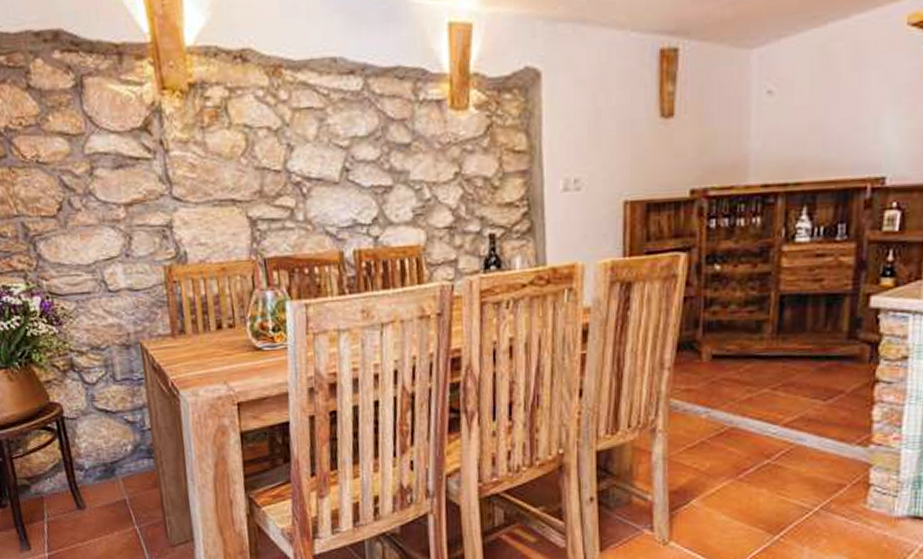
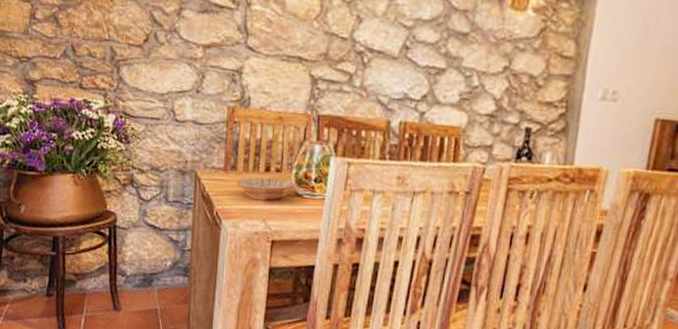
bowl: none [187,335,253,361] -> present [236,177,296,201]

